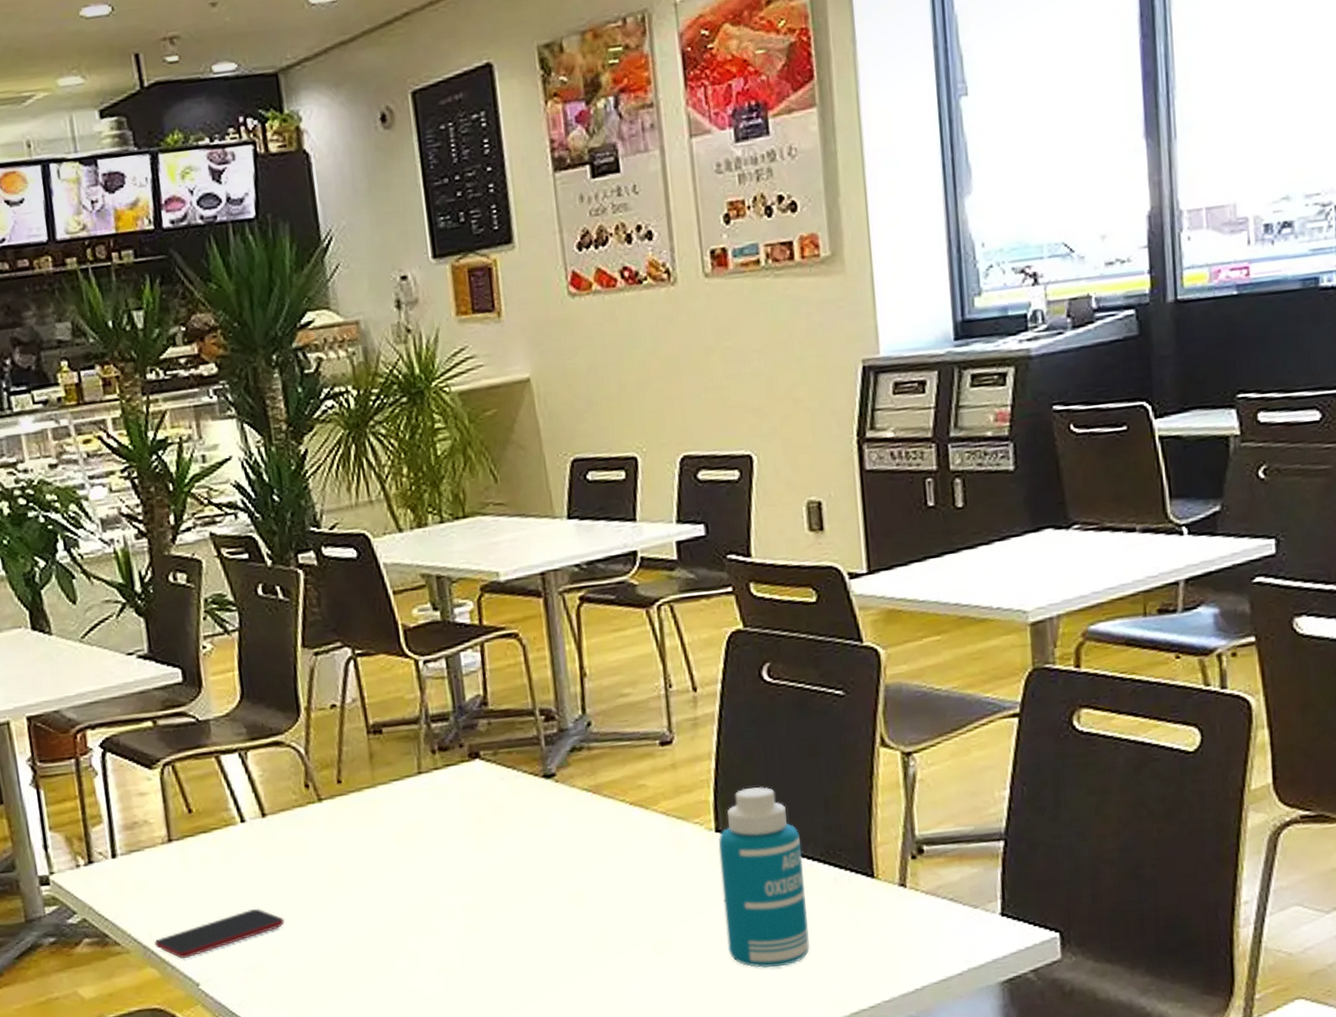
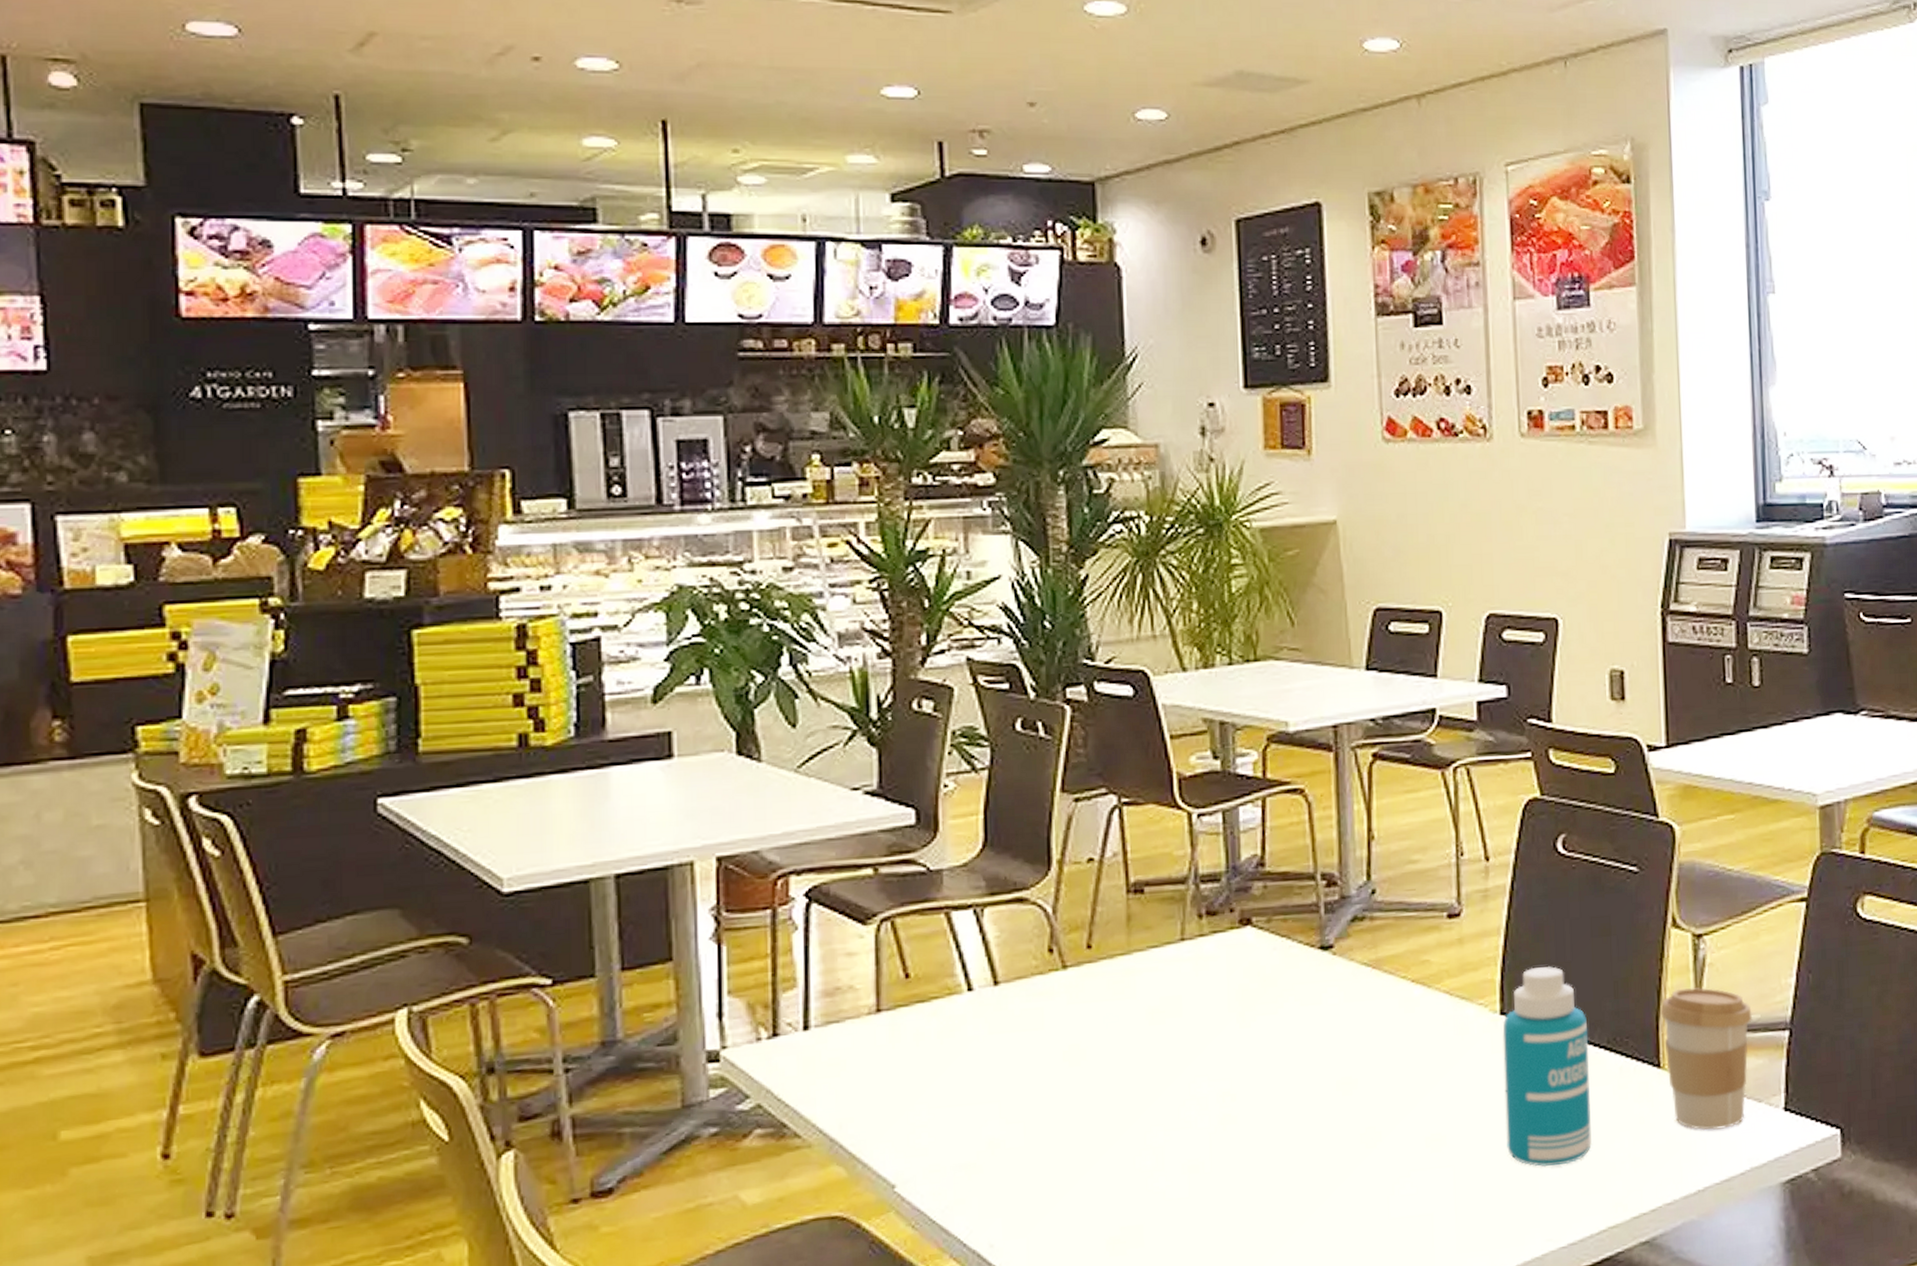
smartphone: present [154,909,285,958] -> none [845,1094,1009,1154]
coffee cup: none [872,802,966,935] -> present [1660,987,1753,1131]

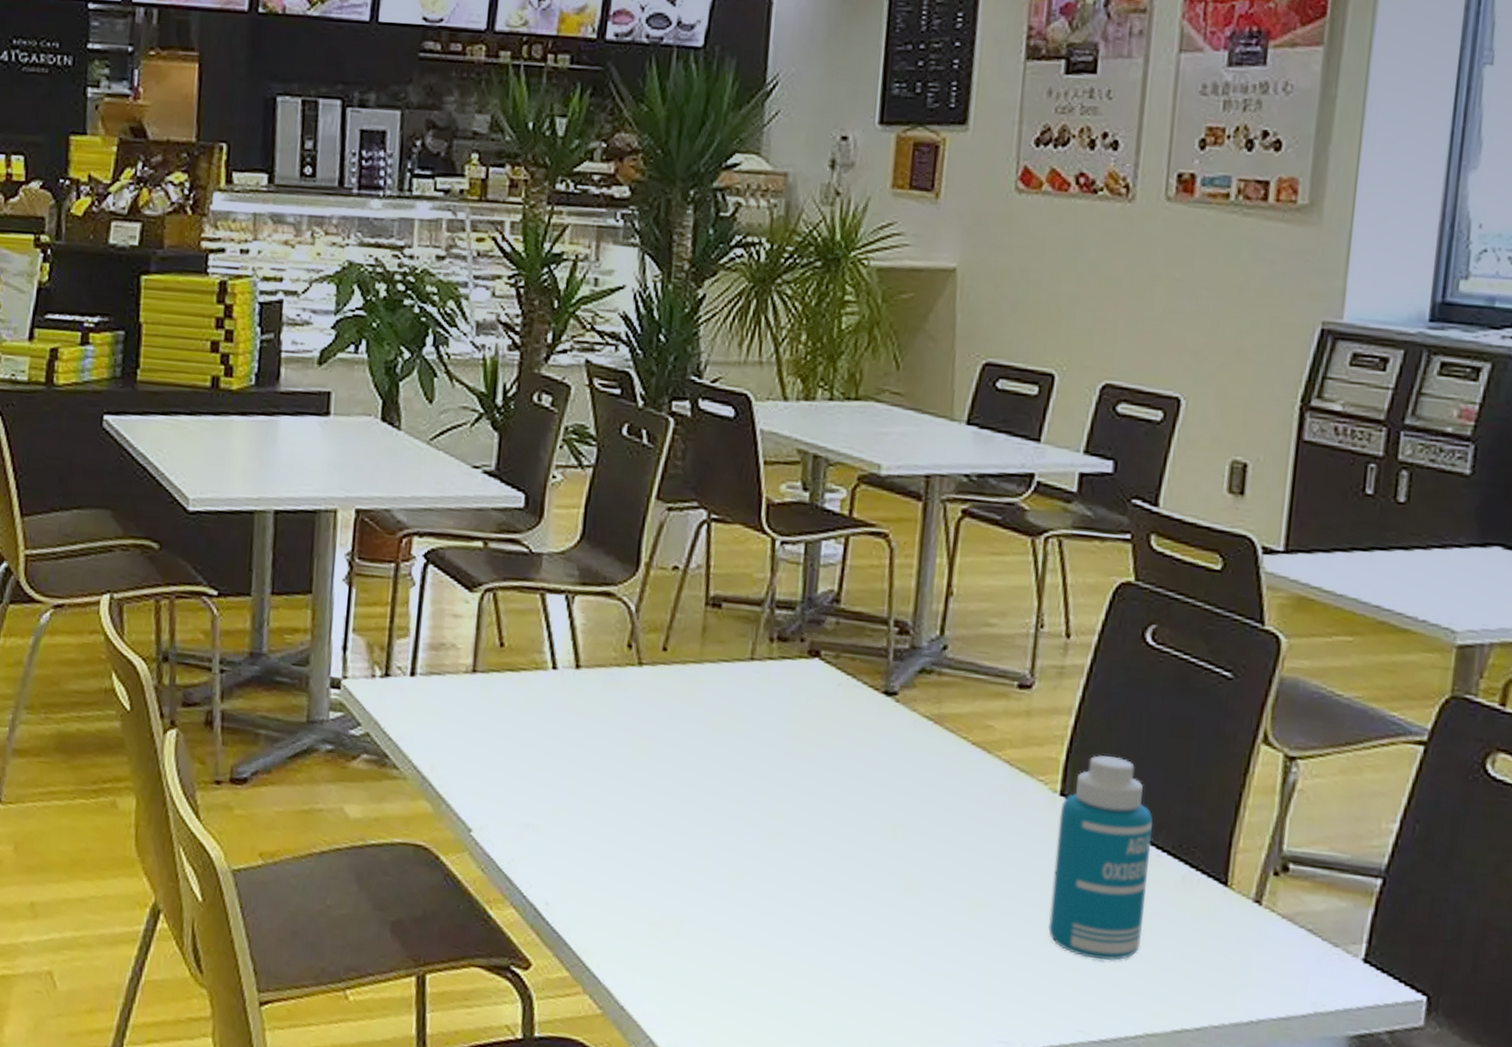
coffee cup: present [1660,987,1753,1131] -> none [1235,808,1343,966]

